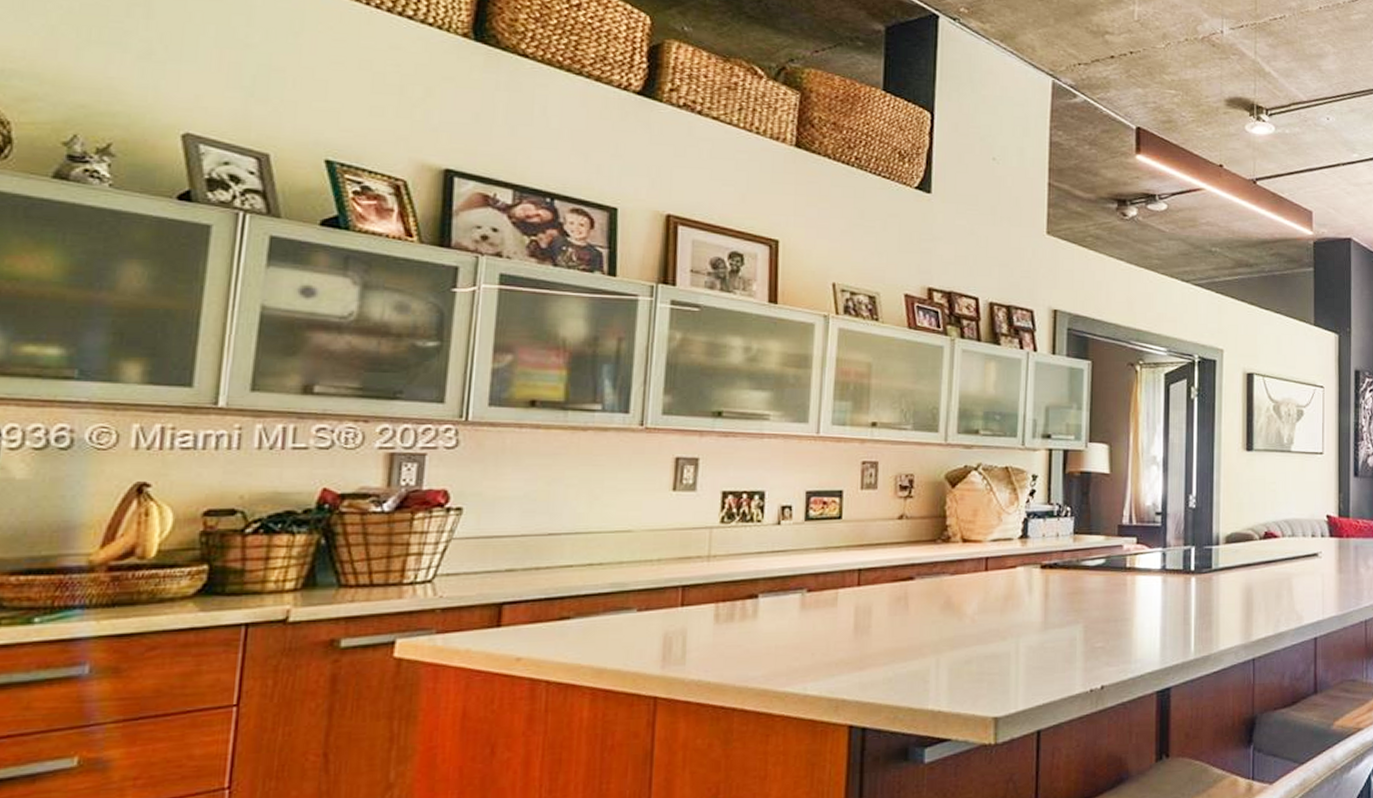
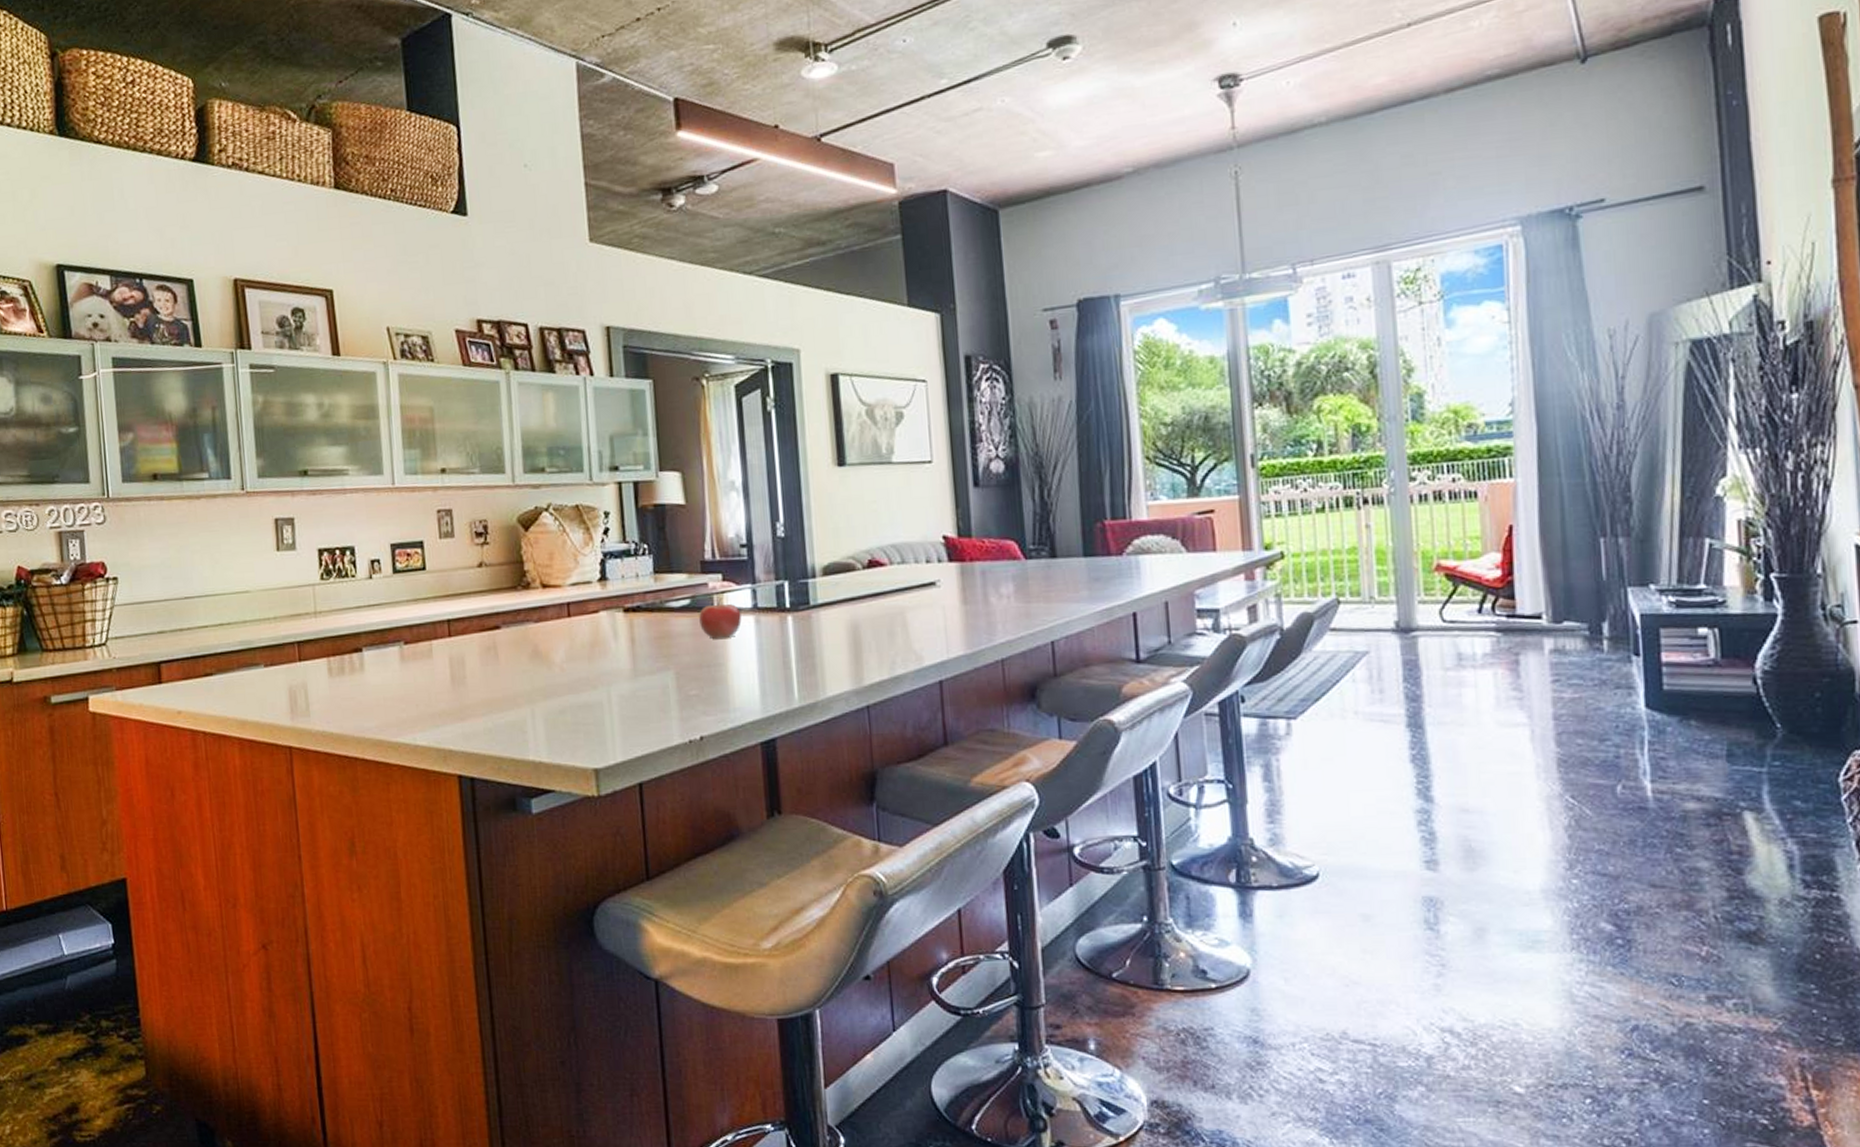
fruit: none [1112,559,1150,597] -> present [699,598,742,640]

